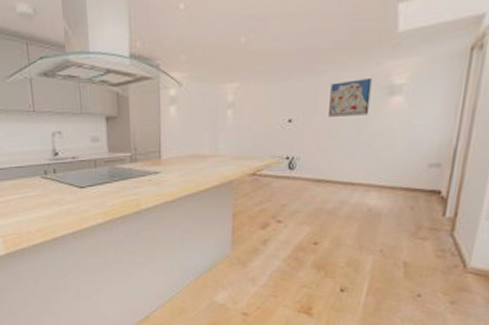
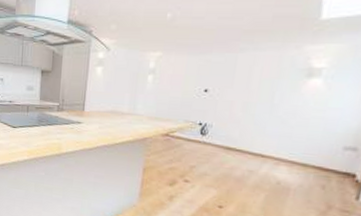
wall art: present [329,79,372,117] -> none [244,59,291,93]

